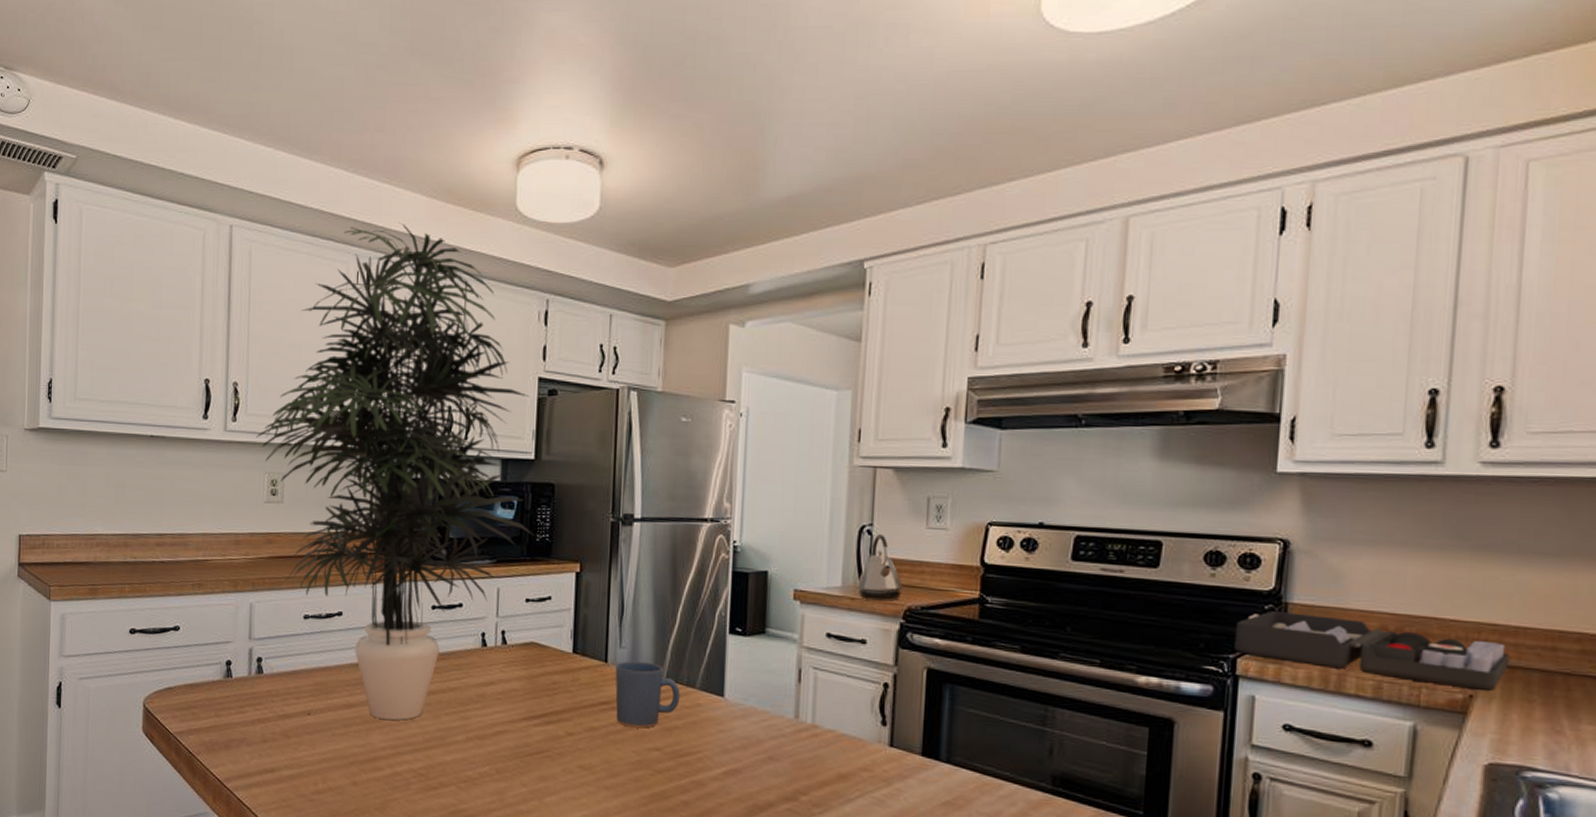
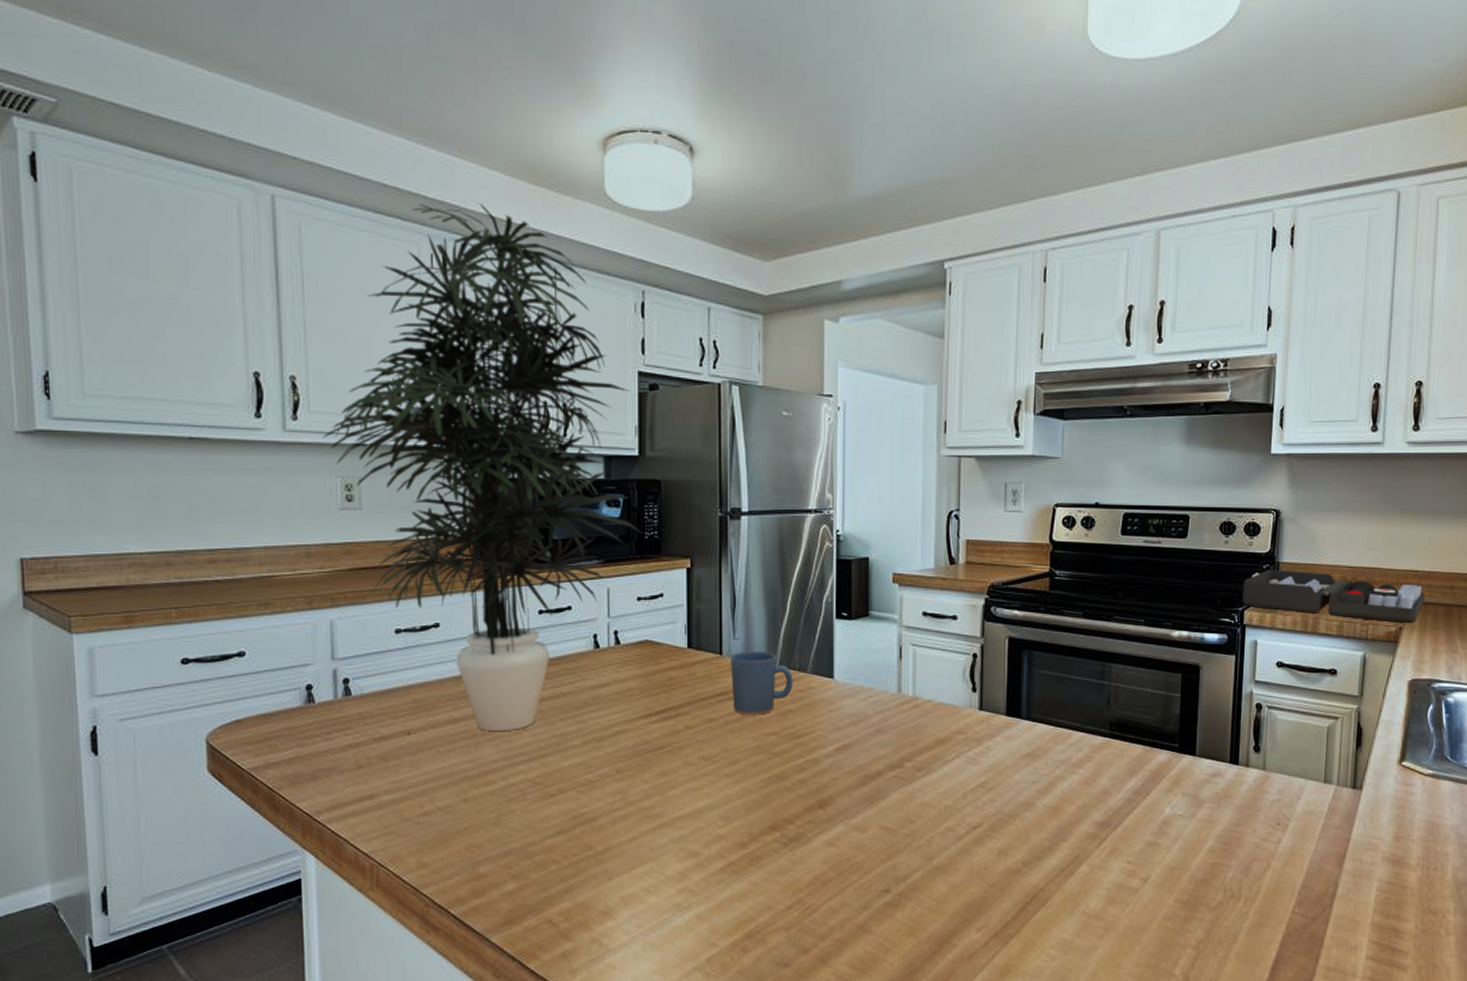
kettle: present [857,534,903,601] -> none [947,519,986,579]

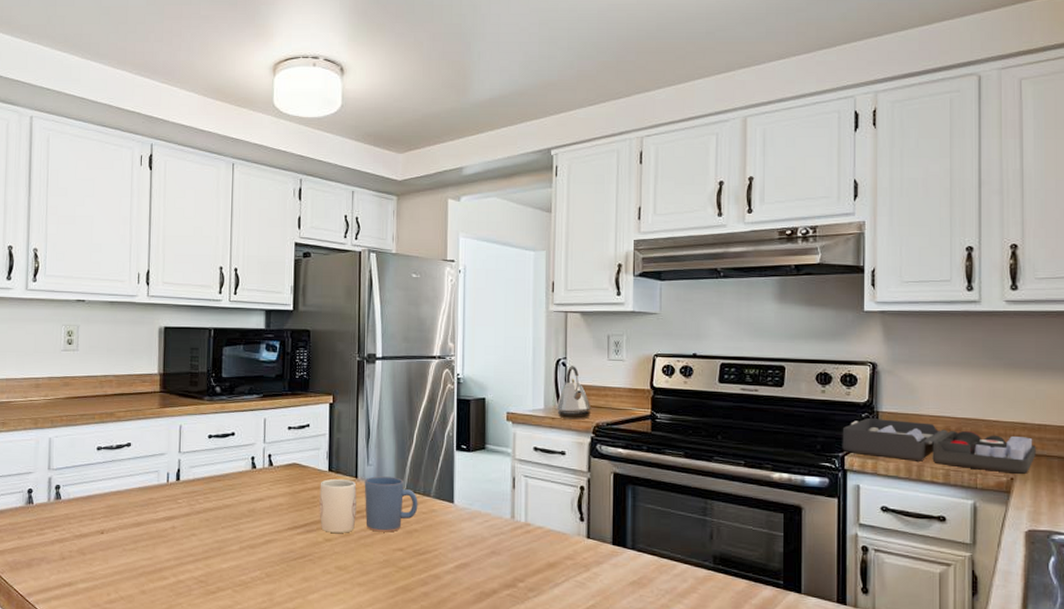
plant: present [323,201,643,731] -> none [54,115,294,535]
mug: none [678,656,722,719] -> present [319,478,357,533]
kettle: none [947,519,986,579] -> present [556,366,592,420]

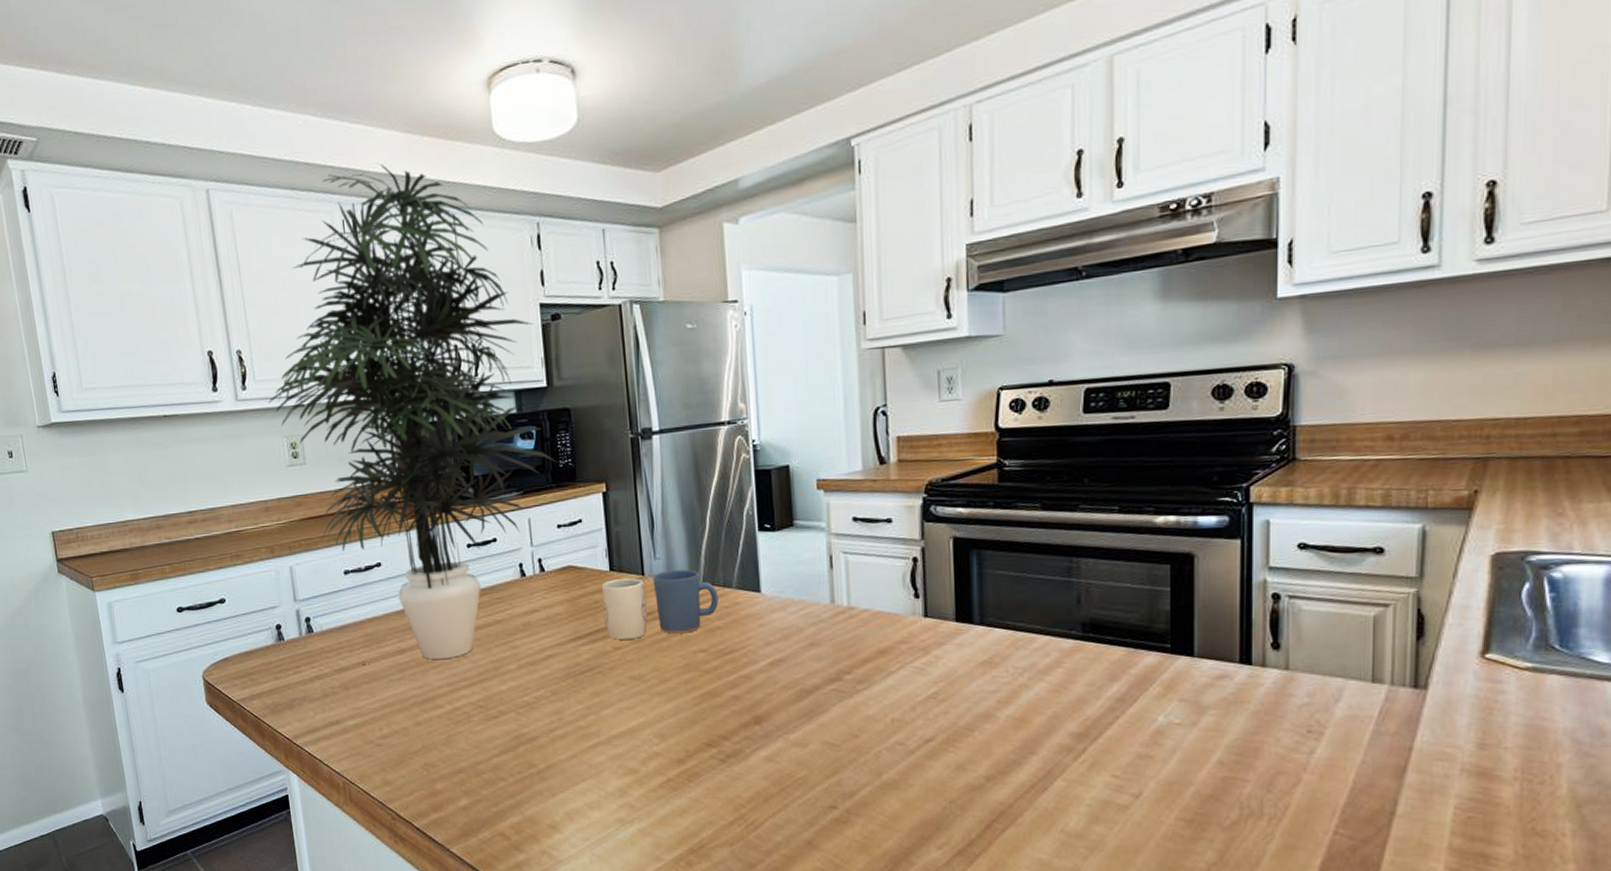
plant: none [54,115,294,535] -> present [268,163,557,659]
kettle: present [556,366,592,420] -> none [877,414,922,480]
tool set: present [842,418,1036,475] -> none [1246,433,1511,486]

